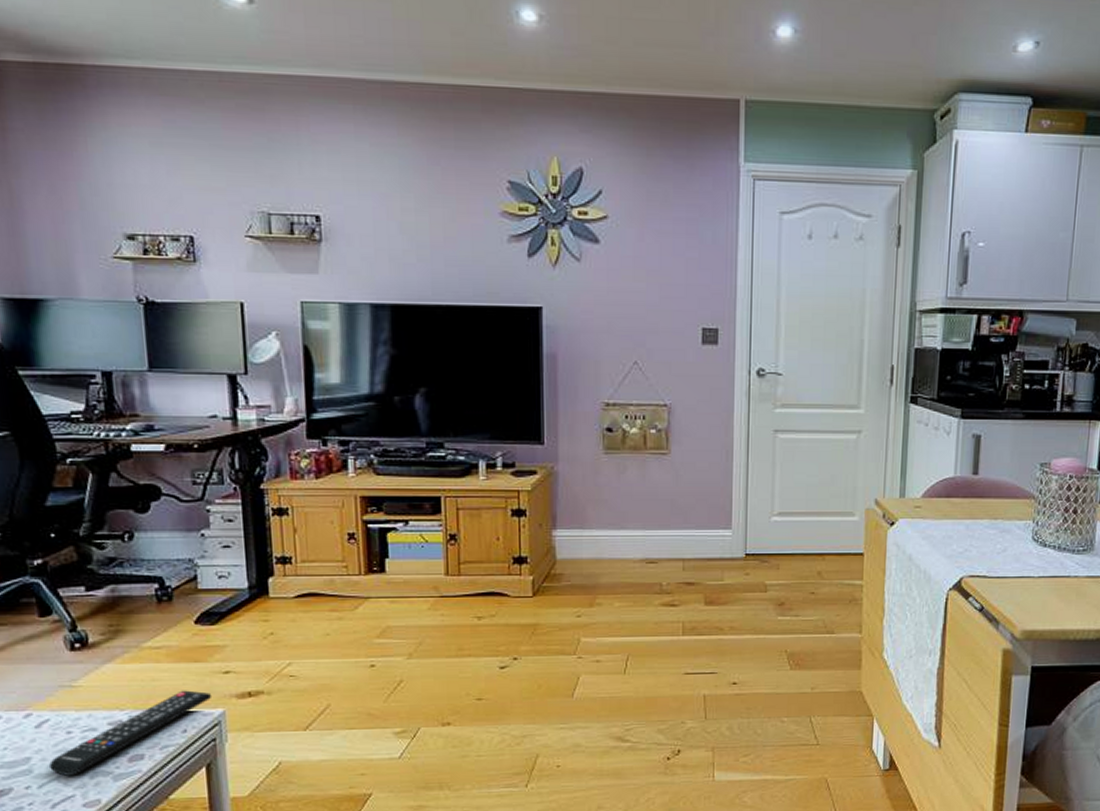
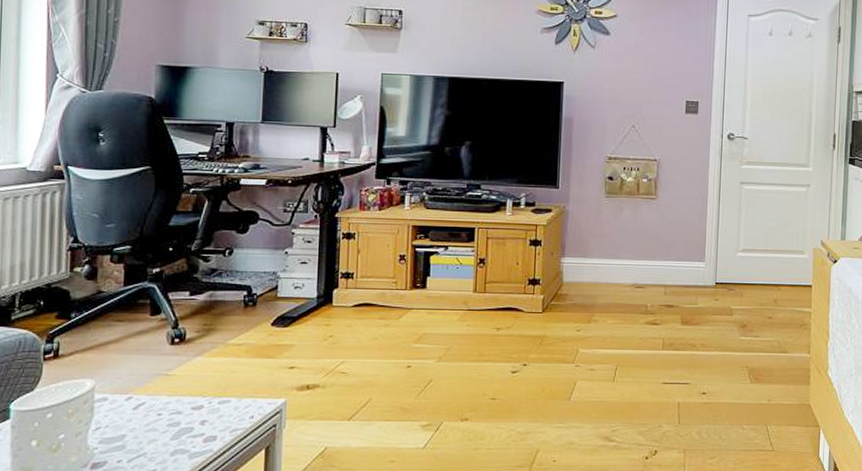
remote control: present [49,690,212,776] -> none [140,382,278,452]

